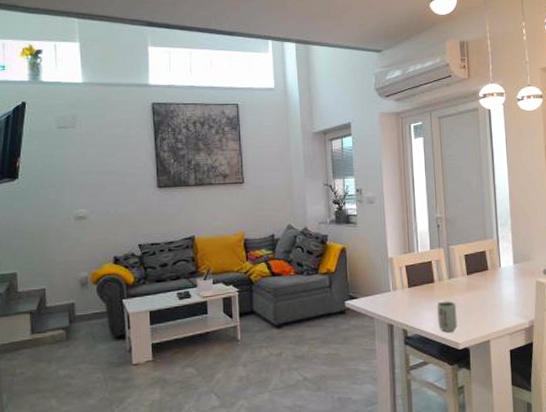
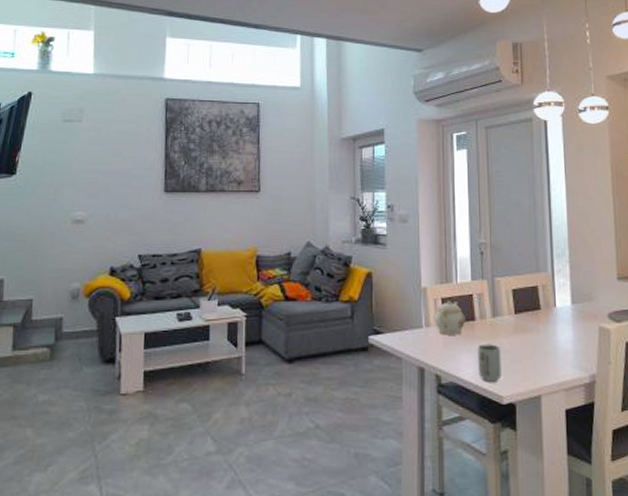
teapot: none [400,268,426,296] -> present [434,301,465,335]

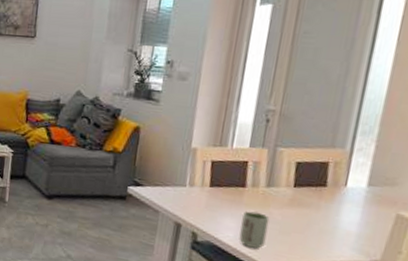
teapot: present [434,301,465,335] -> none [199,165,235,199]

